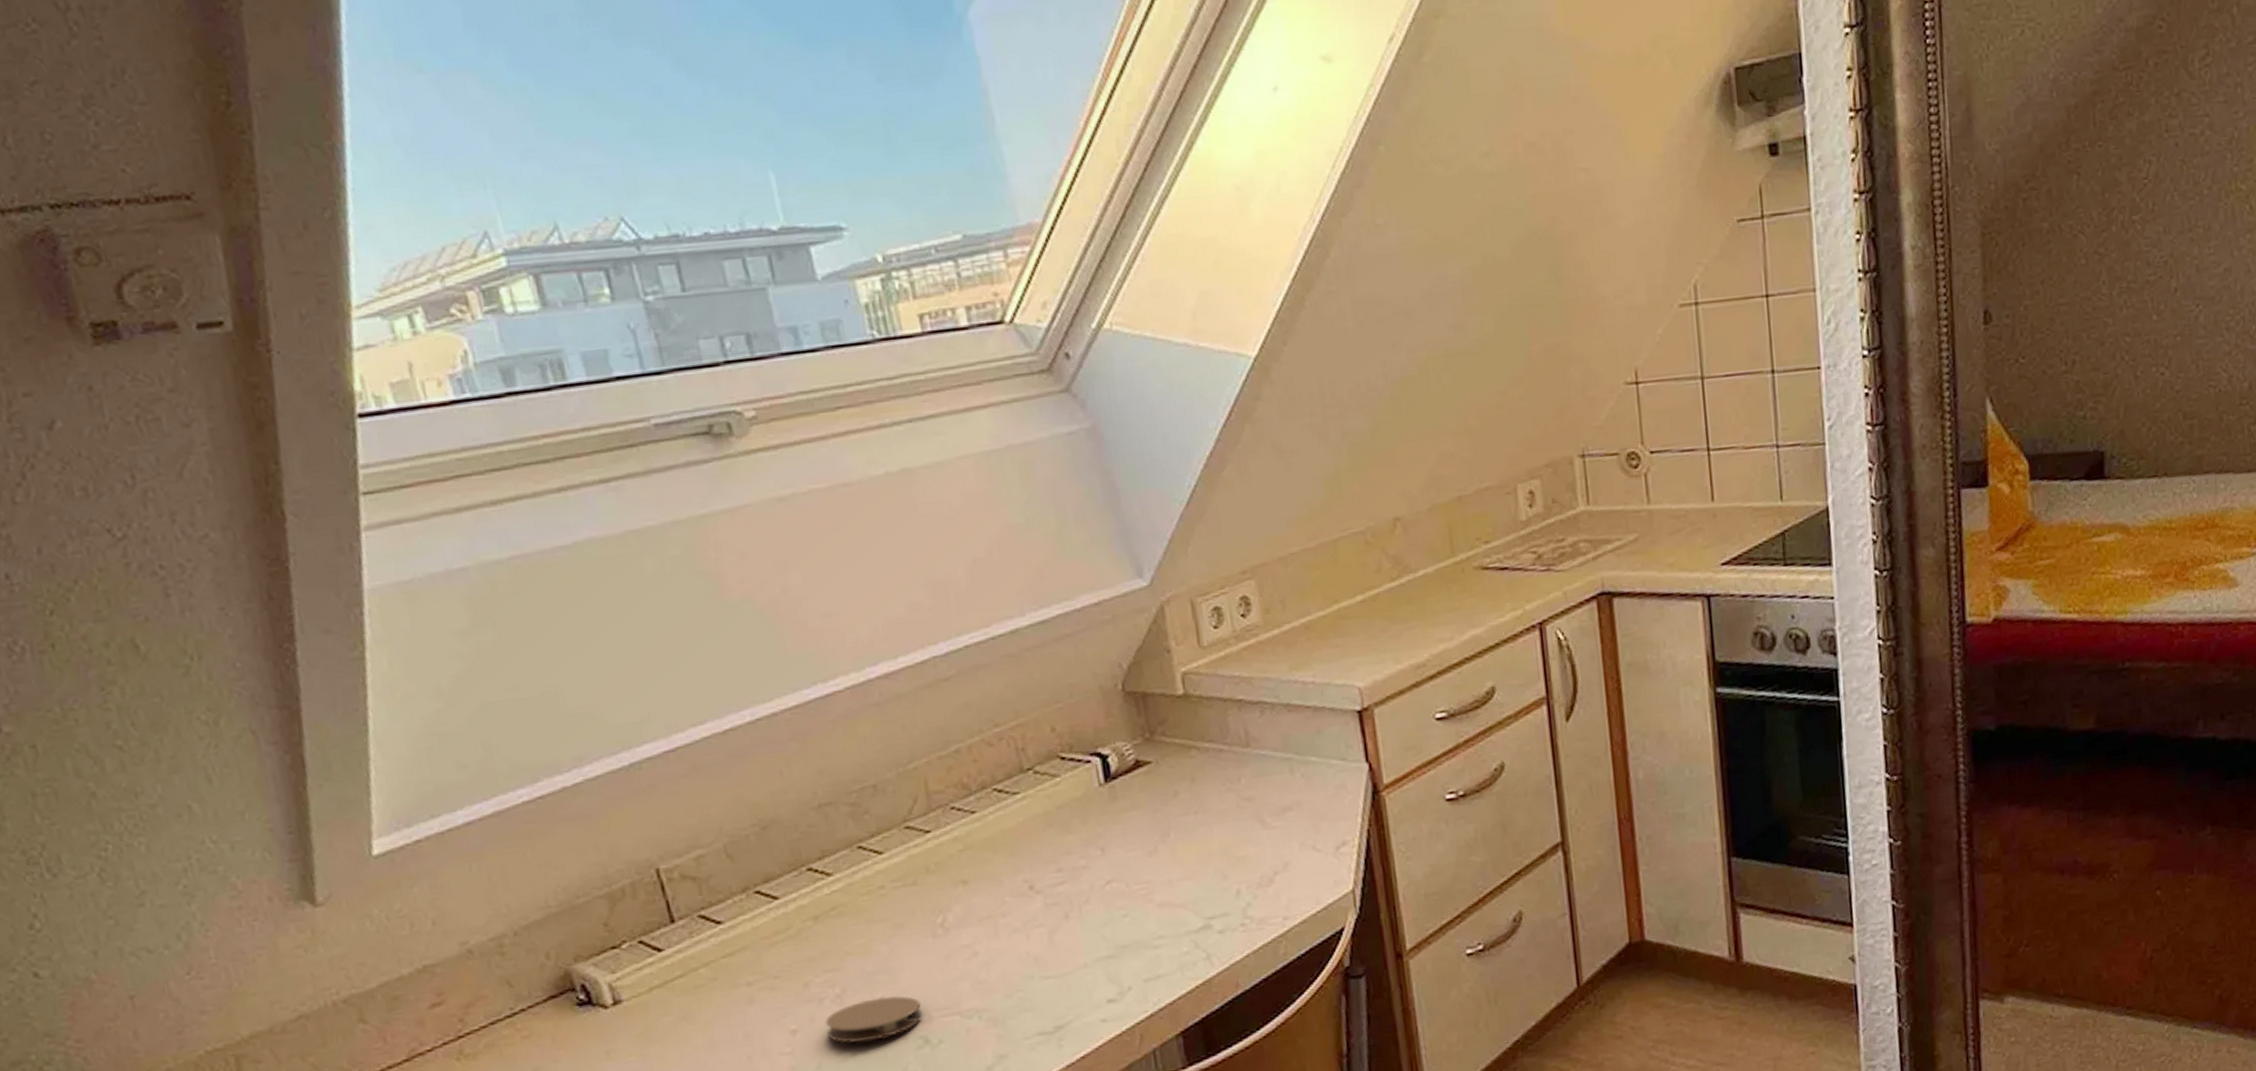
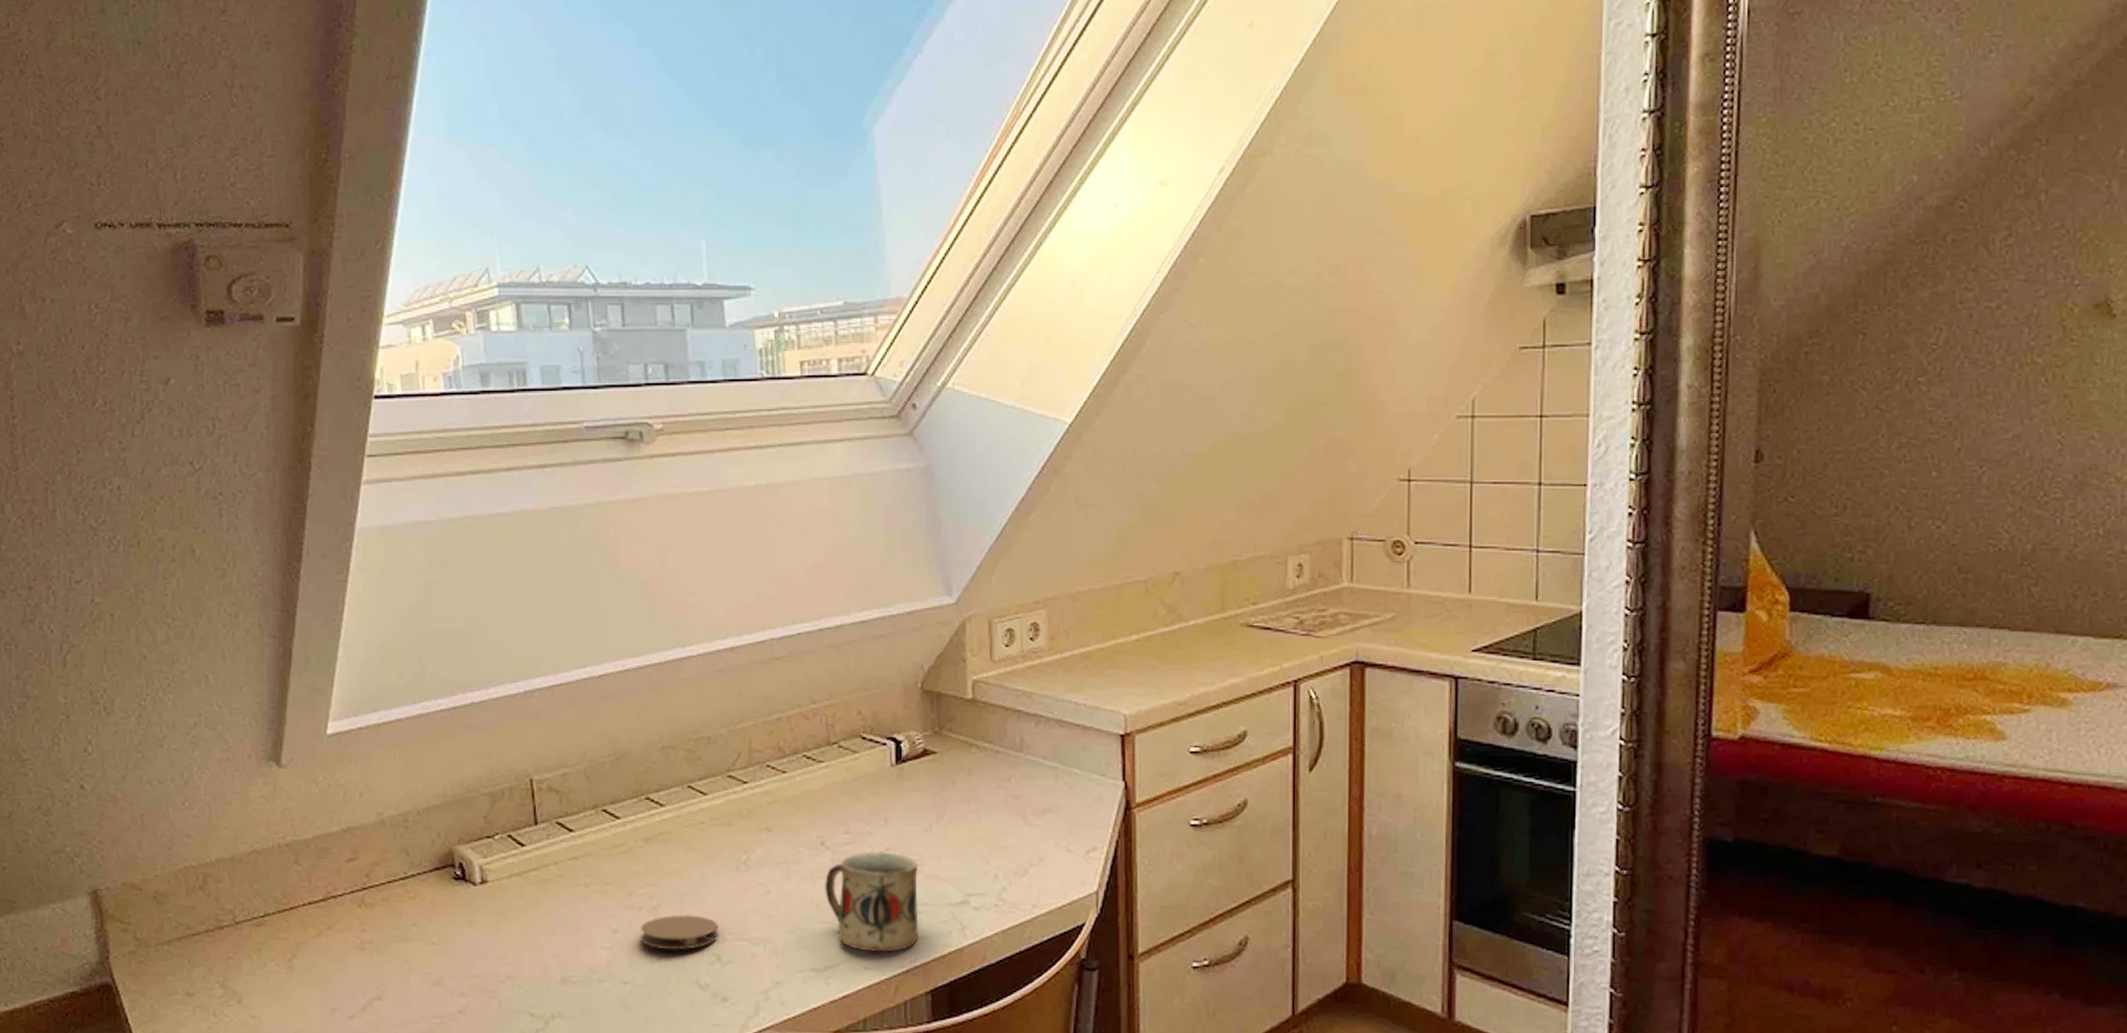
mug: none [1041,884,1159,1003] -> present [825,852,919,952]

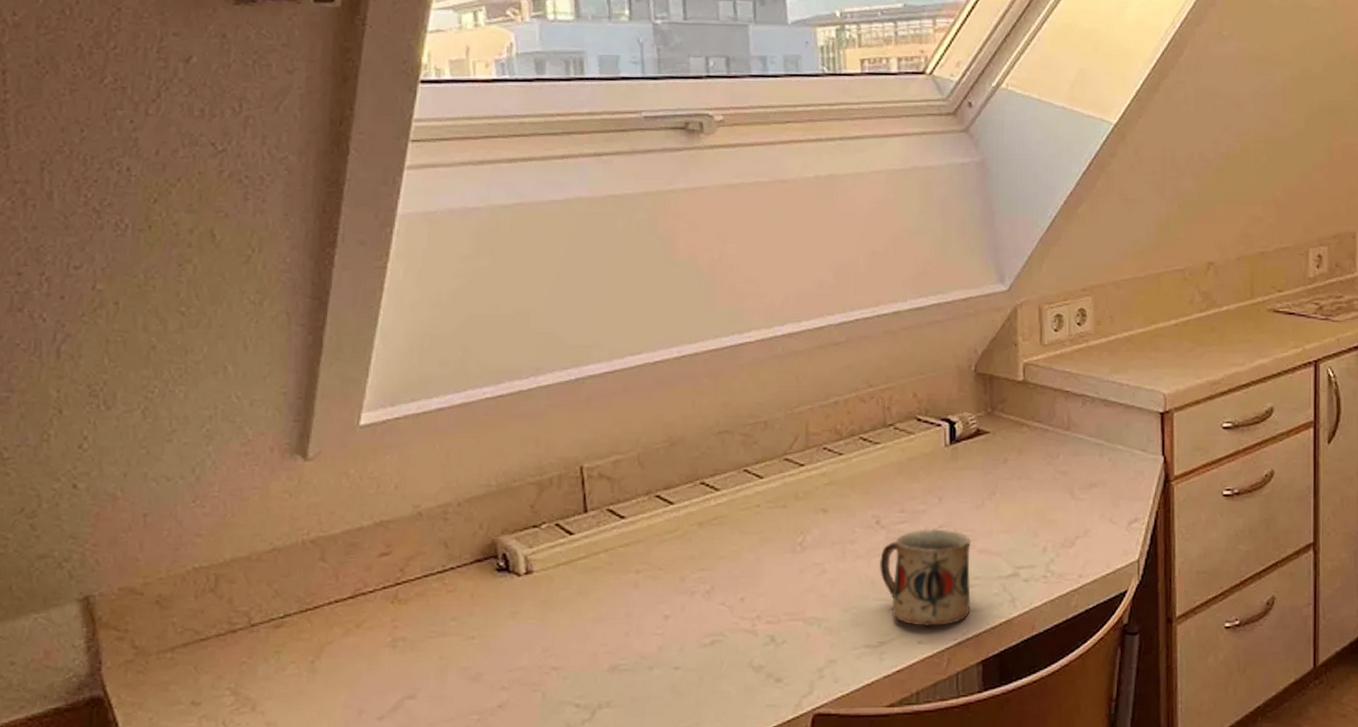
coaster: present [640,914,718,951] -> none [692,597,773,633]

